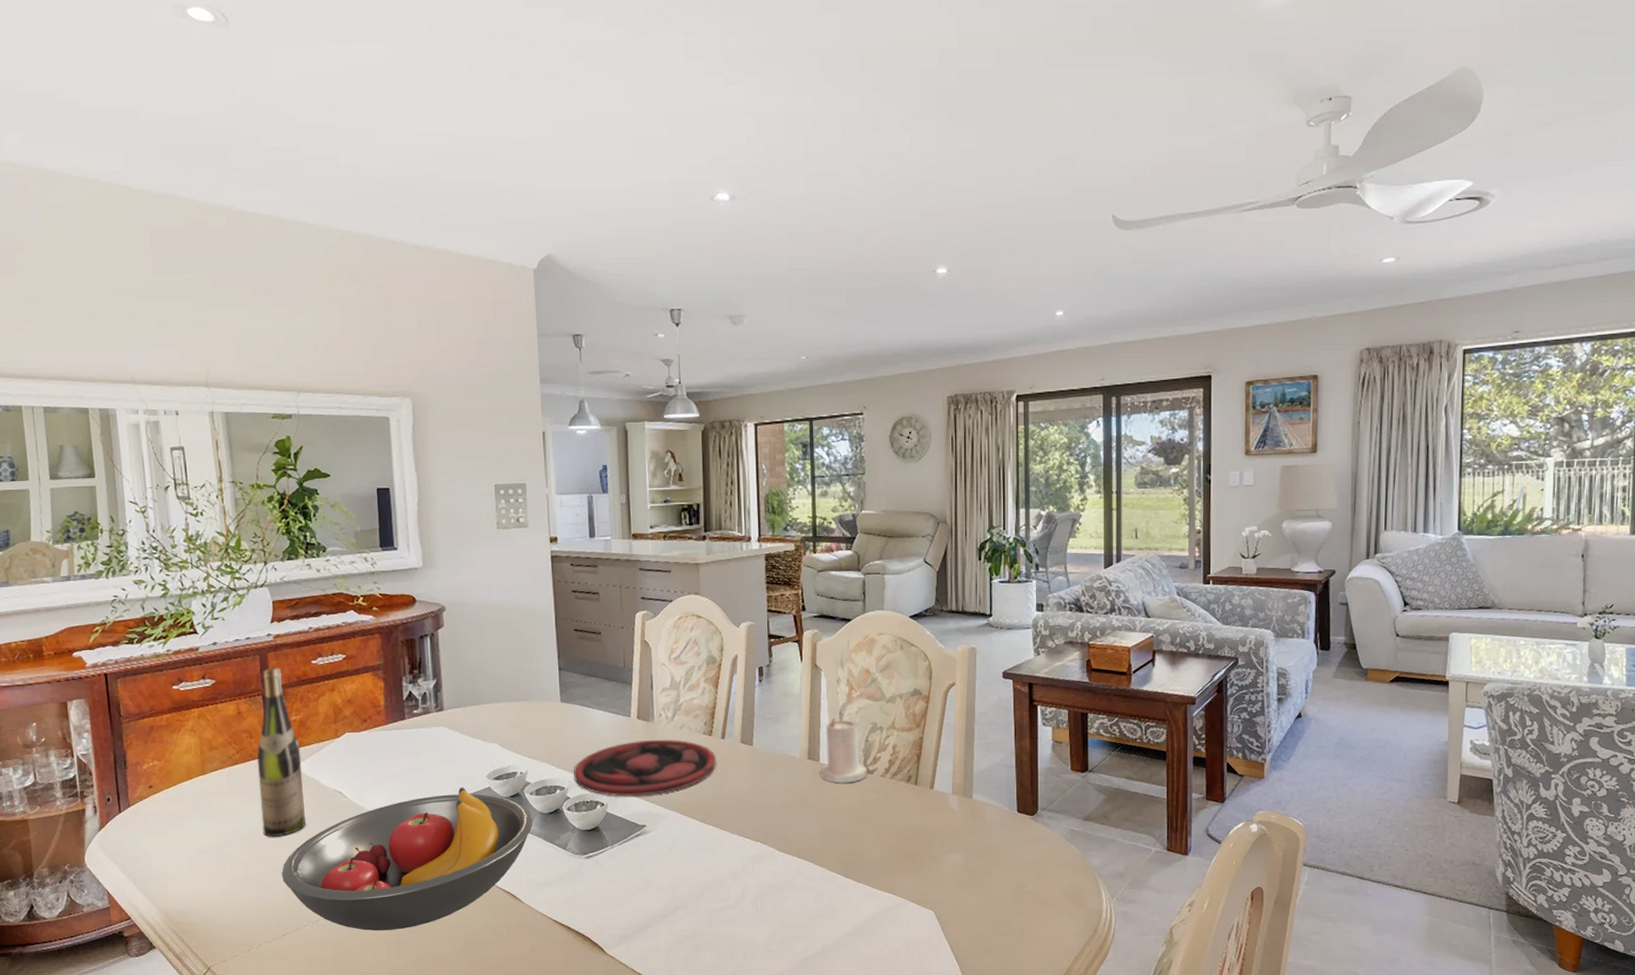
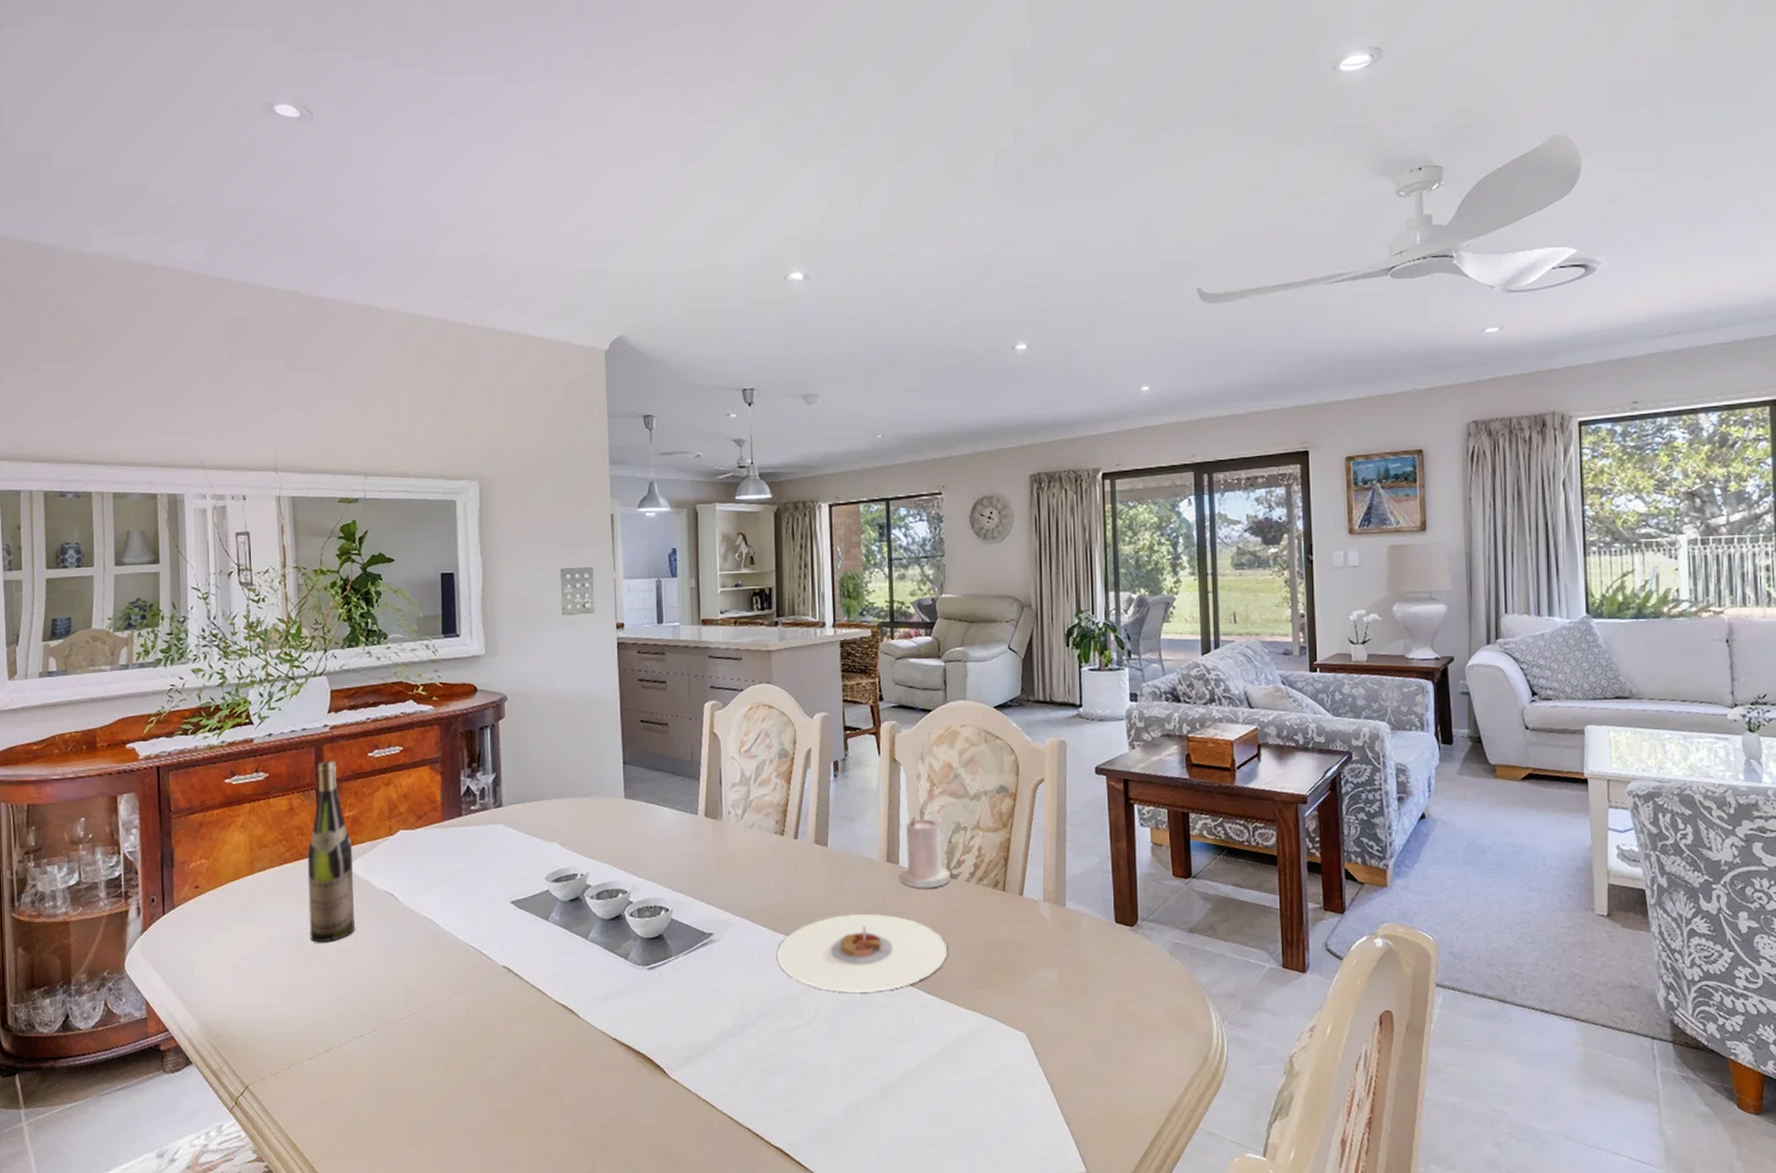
fruit bowl: present [281,787,533,931] -> none [327,890,593,1048]
plate: present [573,739,716,797] -> none [636,839,788,902]
plate: none [705,805,863,877] -> present [776,913,947,993]

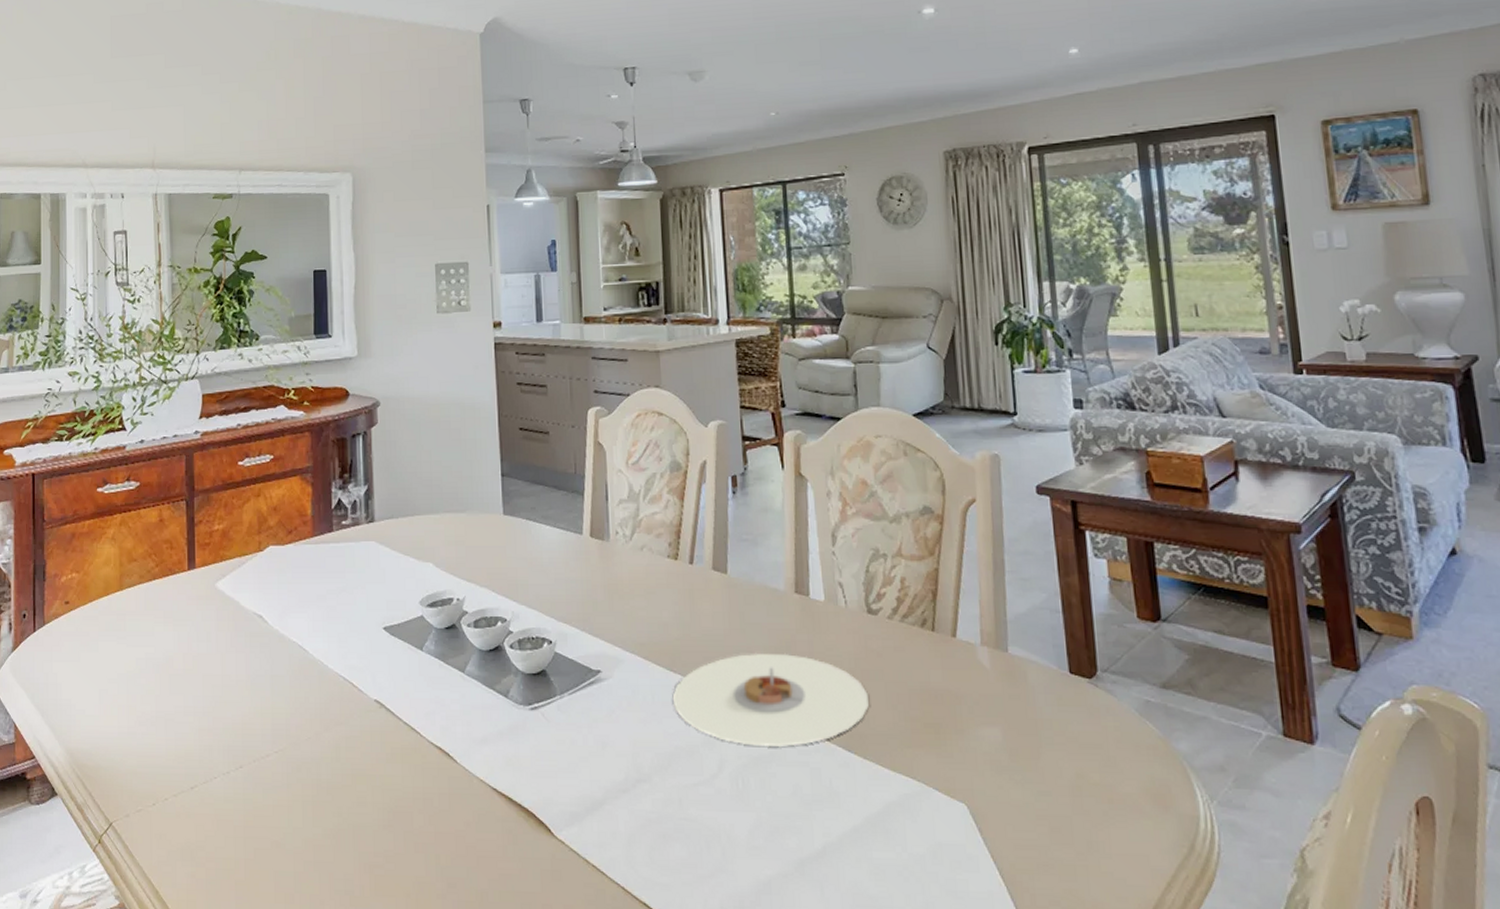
wine bottle: present [307,760,356,943] -> none [176,469,223,667]
candle: present [900,816,951,889] -> none [811,540,870,626]

